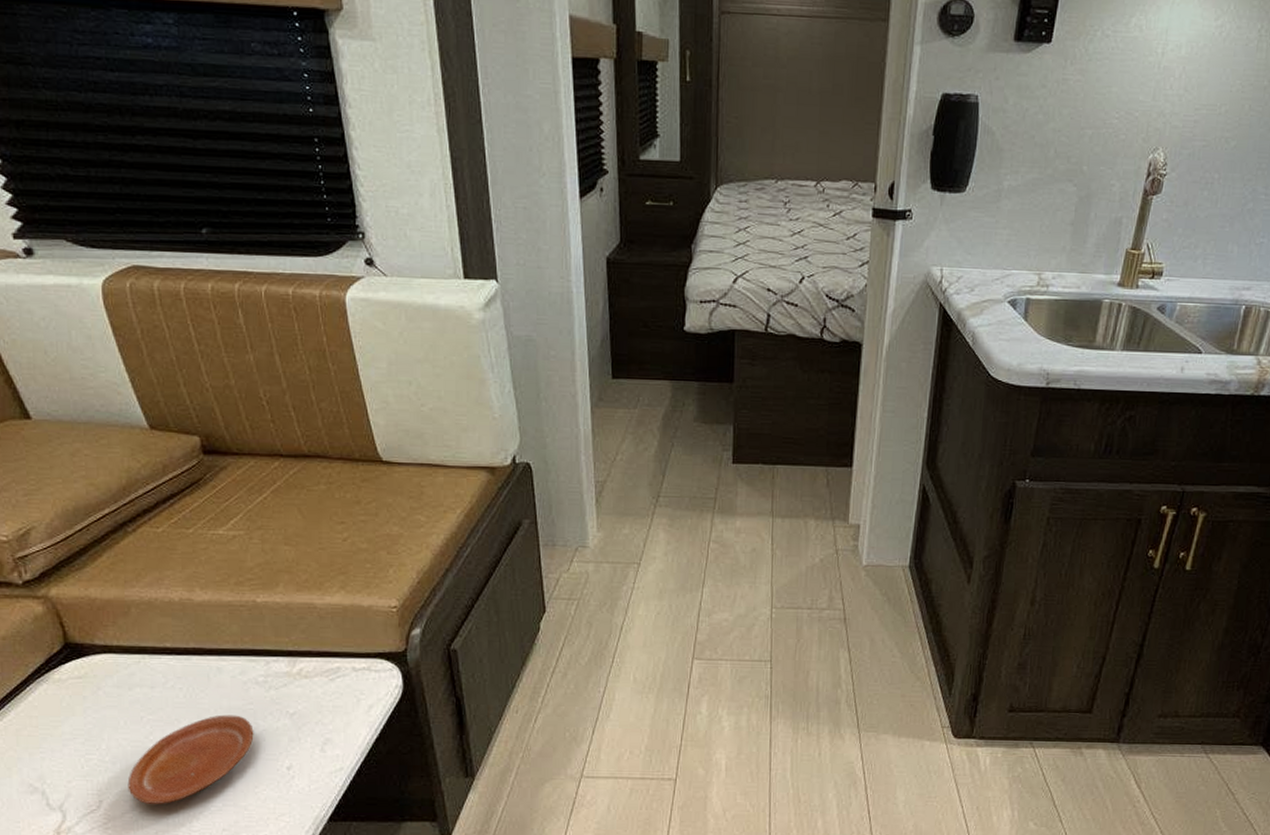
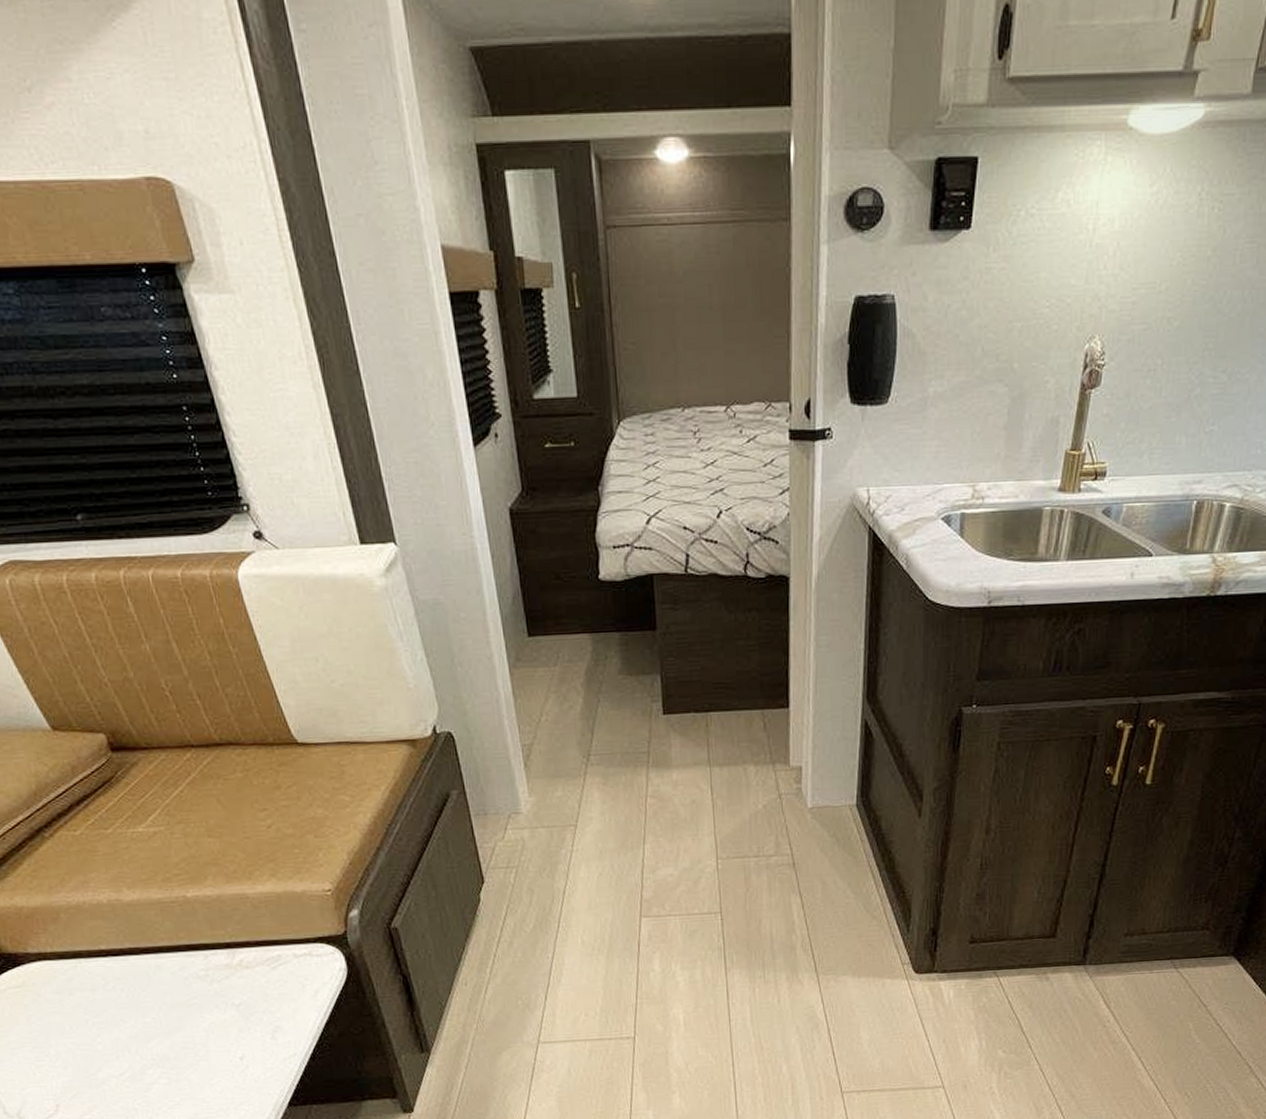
plate: present [127,714,254,804] -> none [81,1010,203,1104]

